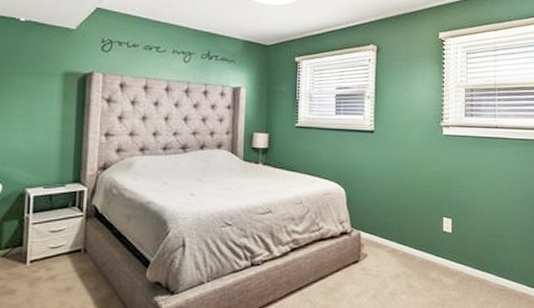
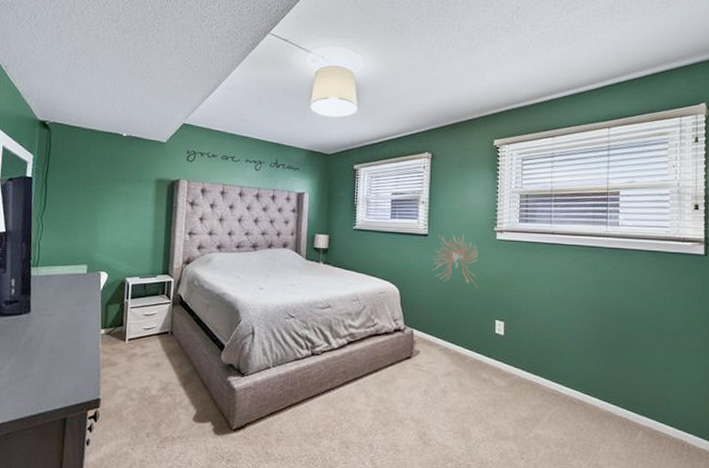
wall sculpture: none [379,129,426,187] -> present [432,234,479,289]

